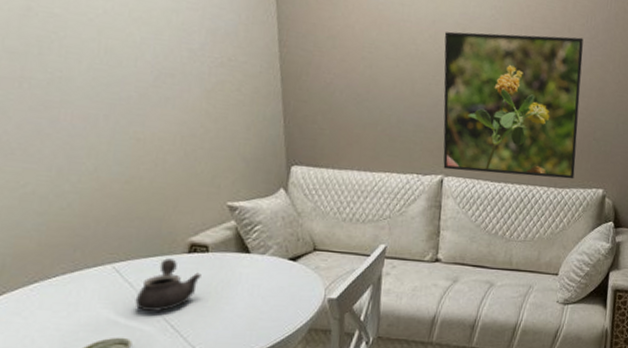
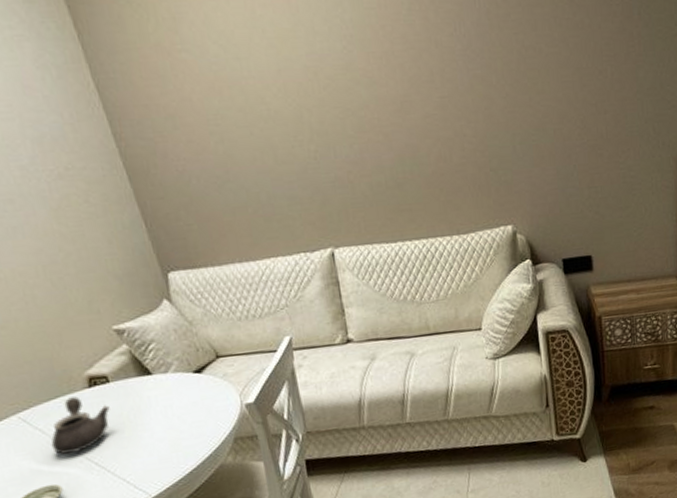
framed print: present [443,31,584,179] -> none [294,51,477,240]

